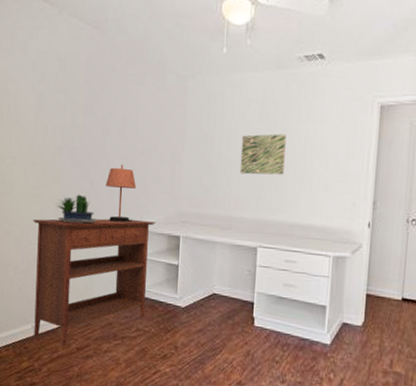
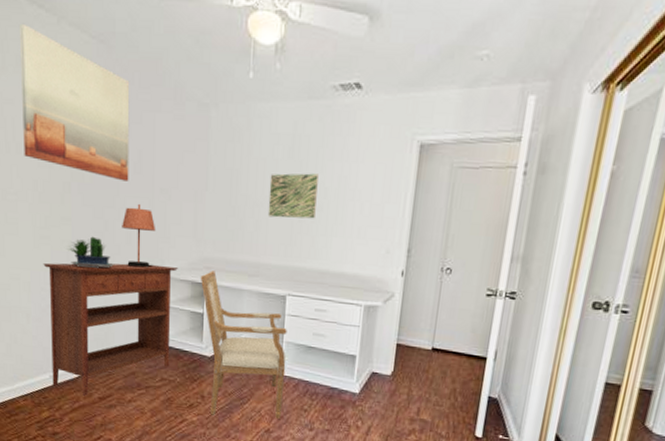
wall art: none [23,15,118,145] -> present [18,23,130,181]
chair: none [176,224,258,371] -> present [200,270,287,419]

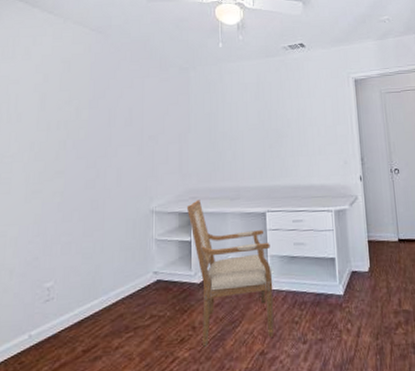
wall art: present [18,23,130,181] -> none [24,25,123,134]
console table: present [43,263,178,397] -> none [31,201,165,353]
potted plant: present [68,236,113,269] -> none [59,184,104,215]
table lamp: present [122,203,156,268] -> none [113,150,145,207]
wall art: present [267,173,319,219] -> none [242,109,282,148]

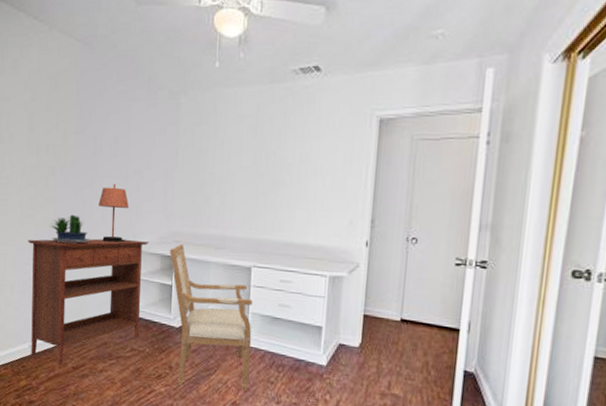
console table: none [31,201,165,353] -> present [28,238,149,366]
potted plant: none [59,184,104,215] -> present [50,214,90,244]
table lamp: none [113,150,145,207] -> present [98,183,130,243]

